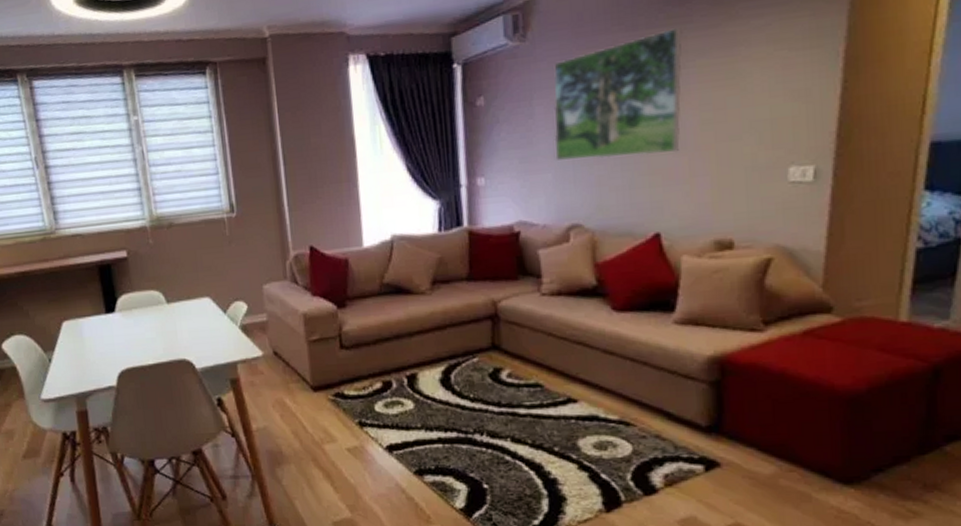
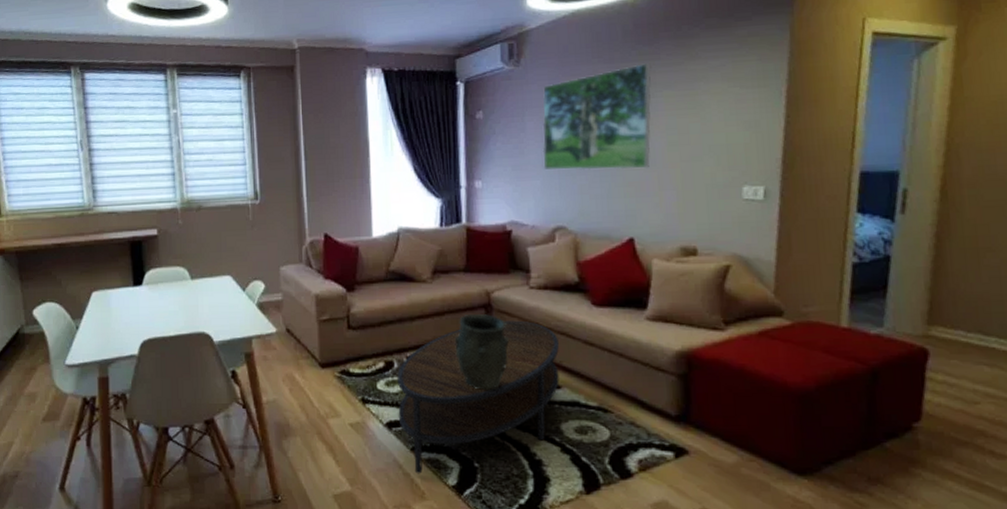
coffee table: none [396,331,576,498] -> present [397,320,559,474]
vase: none [458,326,519,408] -> present [454,314,509,390]

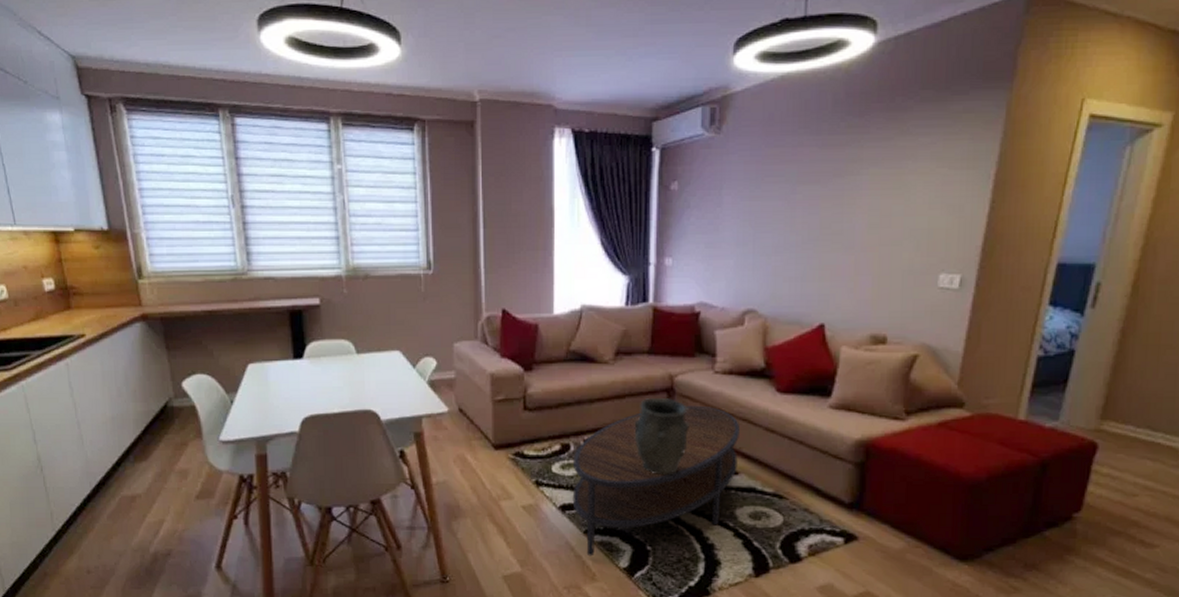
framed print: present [542,63,651,170] -> none [738,137,859,252]

